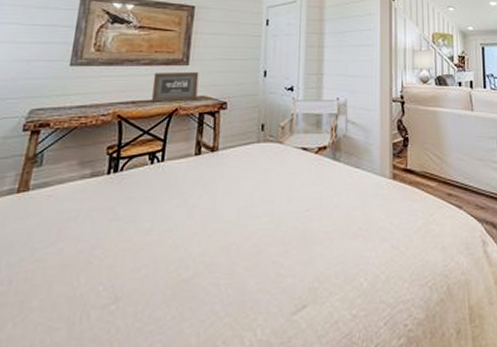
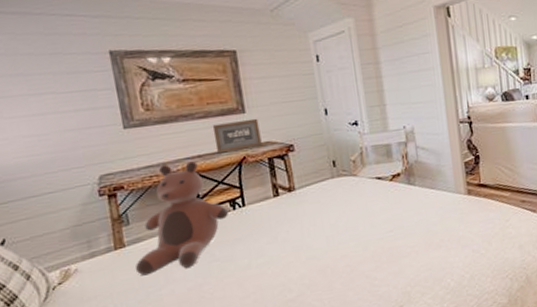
teddy bear: none [30,105,145,227] -> present [134,160,228,276]

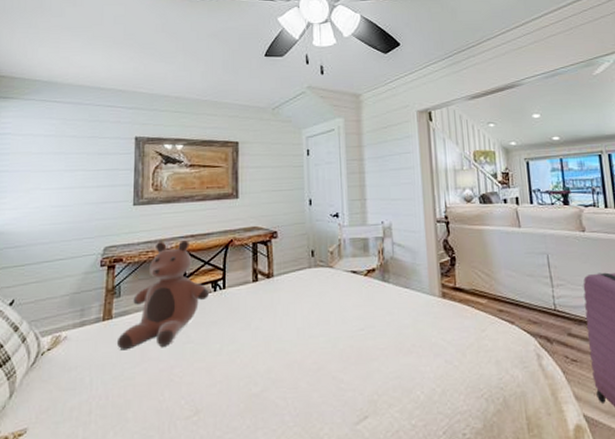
picture frame: present [212,118,262,154] -> none [208,204,249,235]

